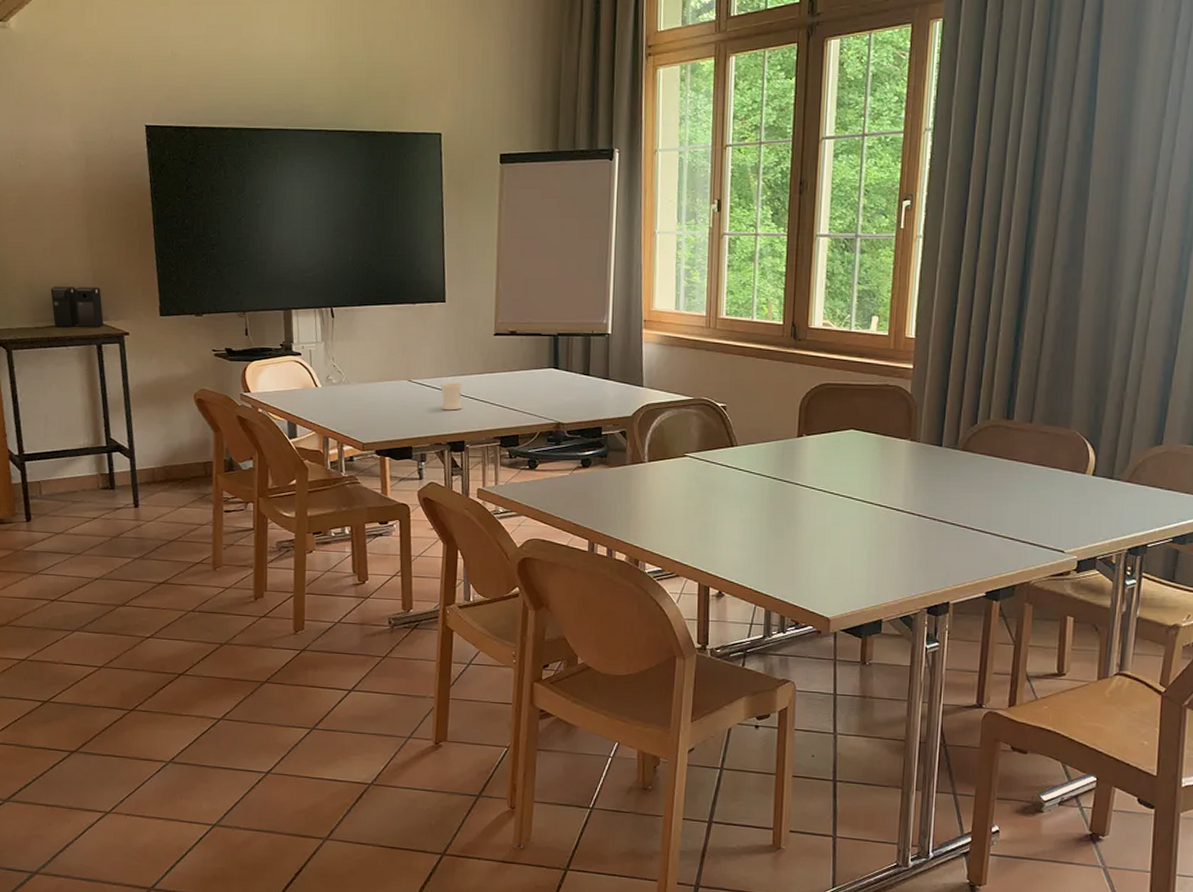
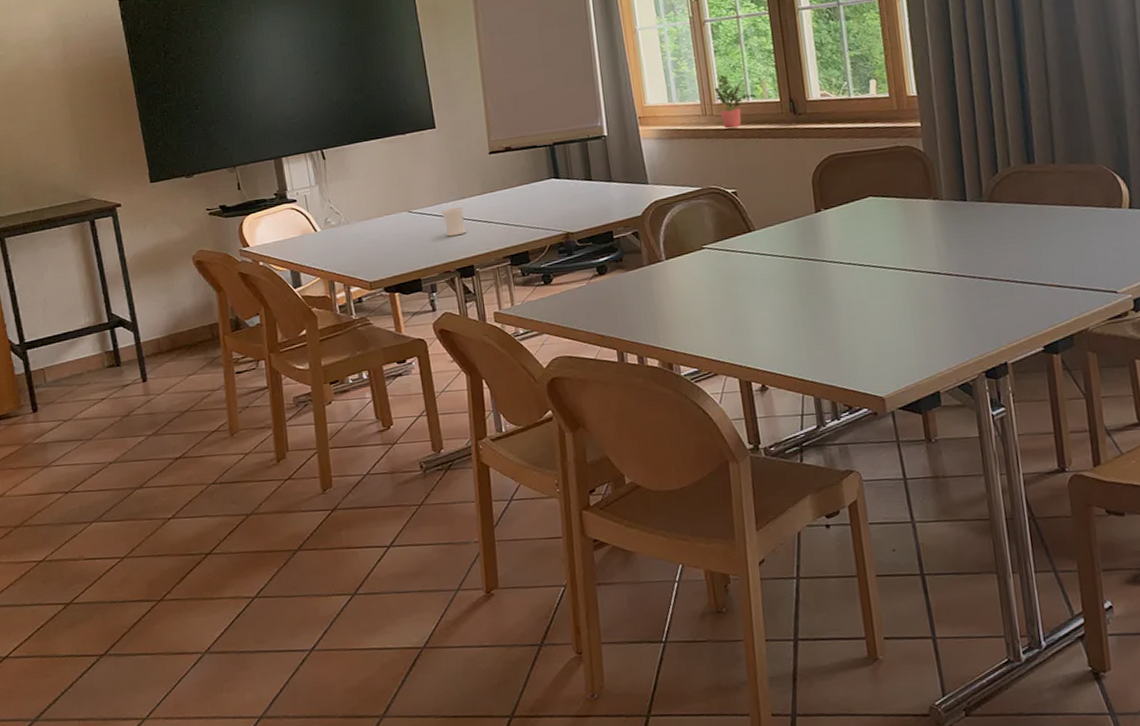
speaker: present [50,286,104,328] -> none [38,163,95,208]
potted plant: none [721,290,761,344] -> present [714,75,756,129]

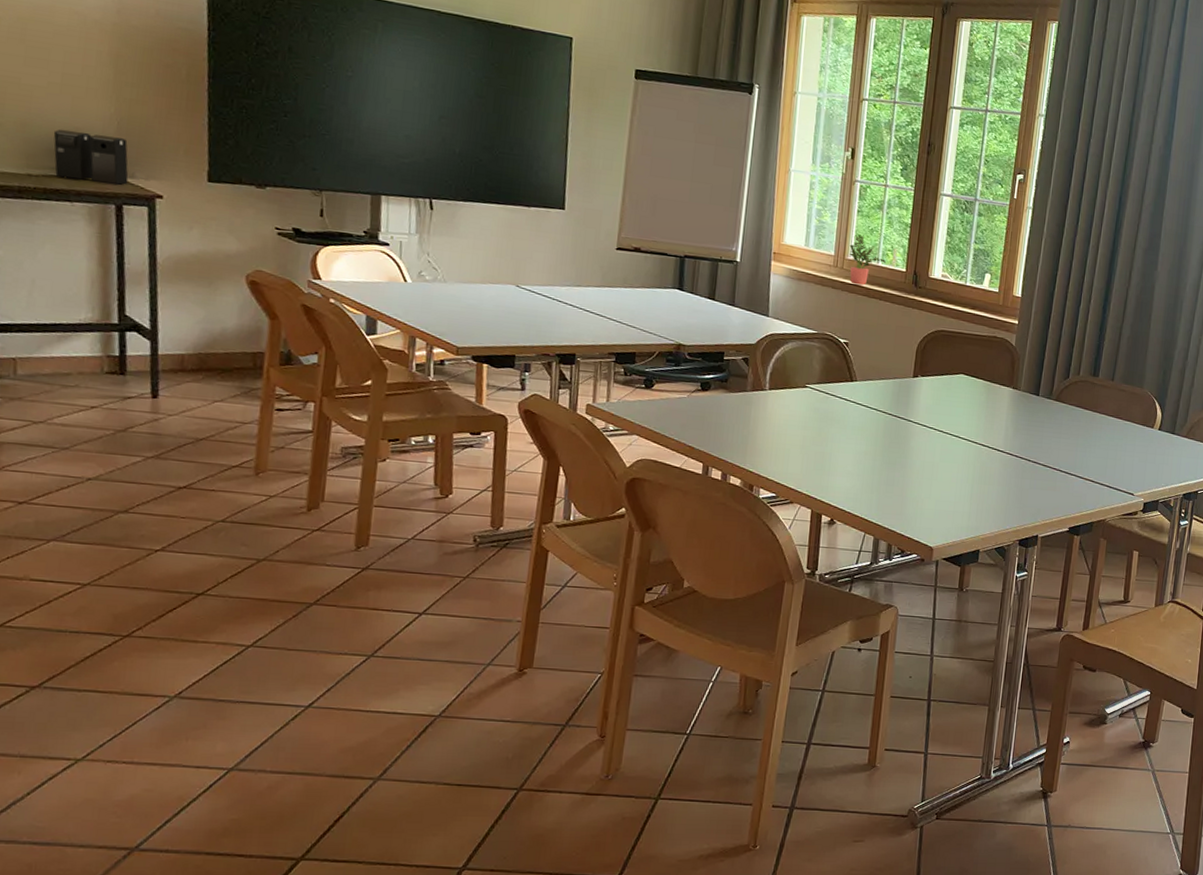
speaker: none [38,163,95,208] -> present [53,129,129,186]
mug: present [441,206,467,237] -> none [552,292,578,322]

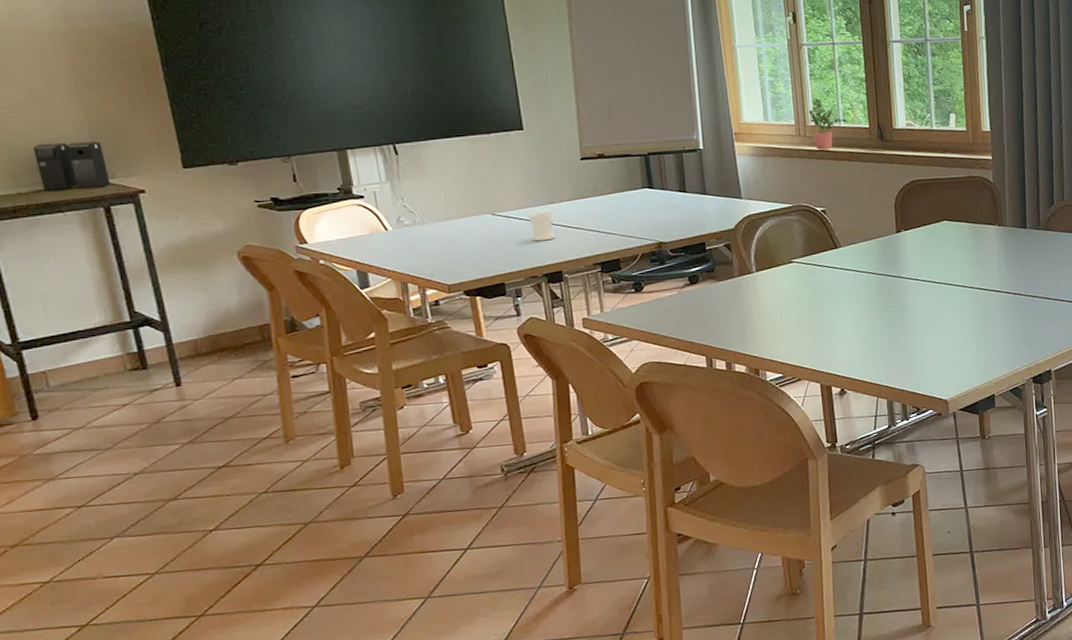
mug: none [552,292,578,322] -> present [528,211,555,242]

